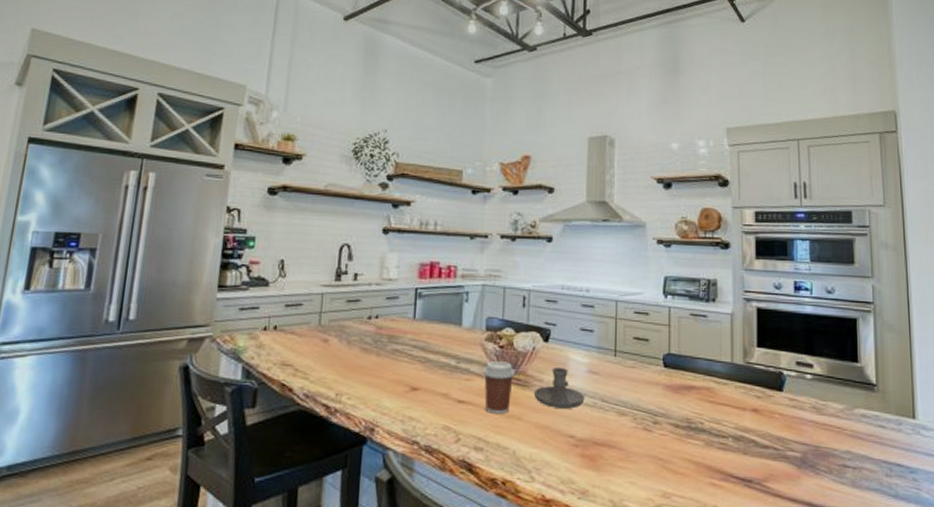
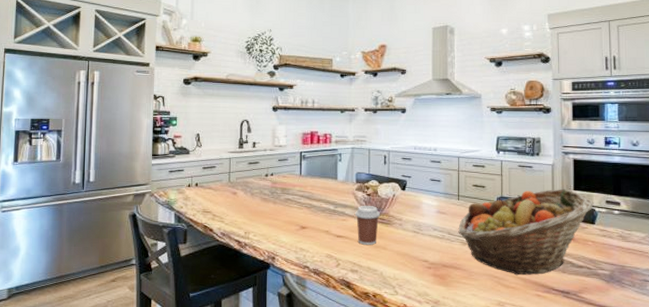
candle holder: present [533,366,585,409] -> none [395,209,435,240]
fruit basket: none [614,345,782,457] -> present [458,189,594,276]

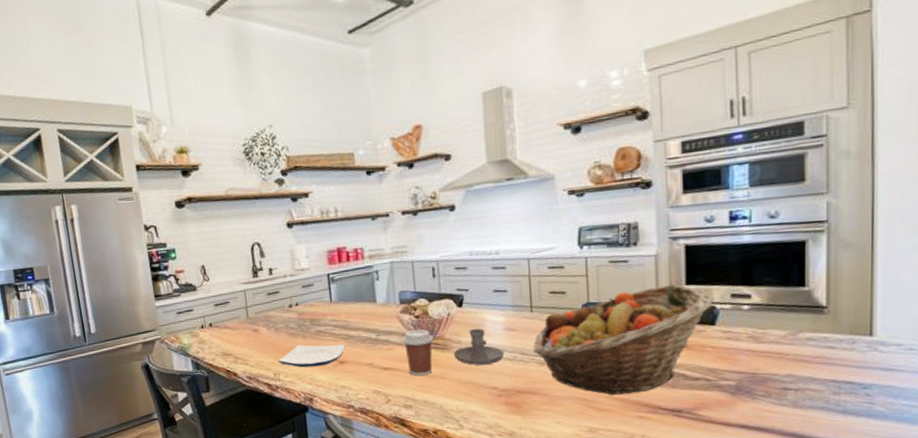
plate: none [250,209,308,229] -> present [278,344,346,368]
candle holder: none [395,209,435,240] -> present [453,328,505,366]

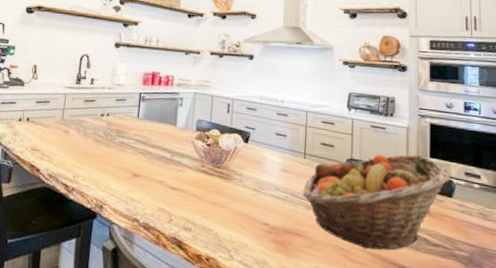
plate: present [278,344,346,368] -> none [80,152,143,176]
coffee cup: present [402,329,434,376] -> none [193,156,220,201]
candle holder: present [453,328,505,366] -> none [234,164,278,201]

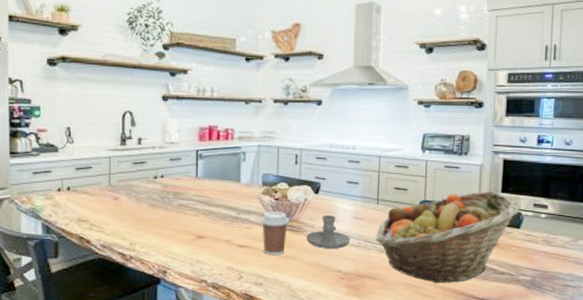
coffee cup: none [193,156,220,201] -> present [261,210,290,255]
candle holder: none [234,164,278,201] -> present [305,214,351,249]

